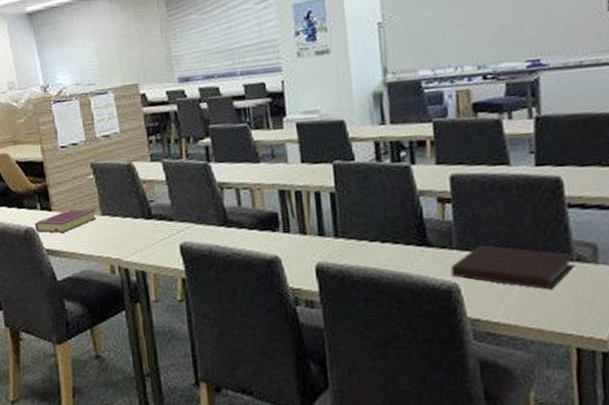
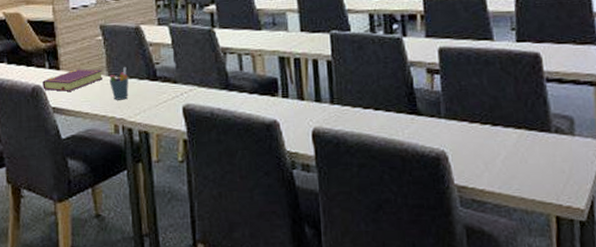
pen holder: none [103,206,123,240] -> present [109,67,129,100]
notebook: present [450,245,576,290] -> none [439,115,554,160]

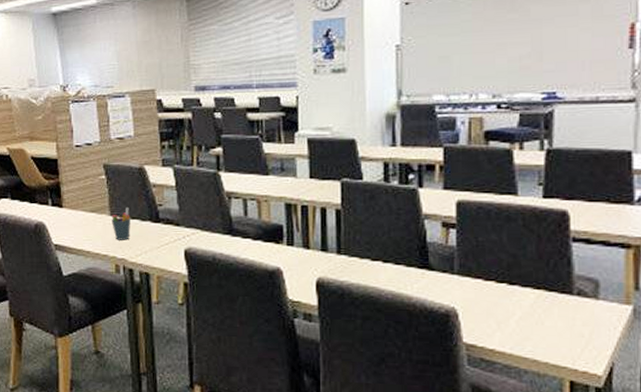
book: present [43,68,104,92] -> none [45,207,106,229]

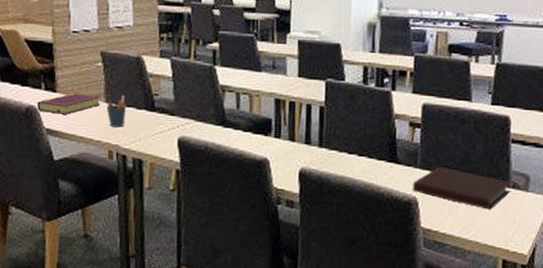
book: none [45,207,106,229] -> present [37,92,101,114]
notebook: none [450,272,576,321] -> present [412,167,512,210]

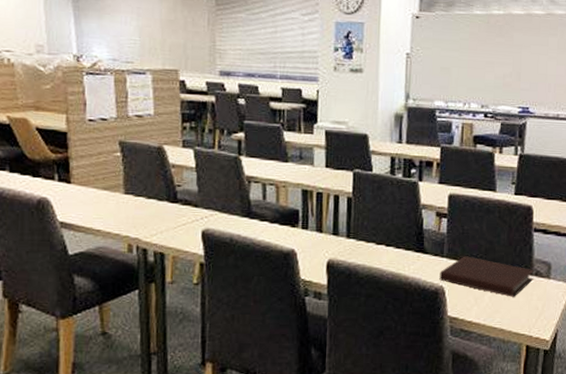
book: present [37,92,101,114] -> none [50,183,120,207]
pen holder: present [107,95,126,127] -> none [126,187,147,220]

